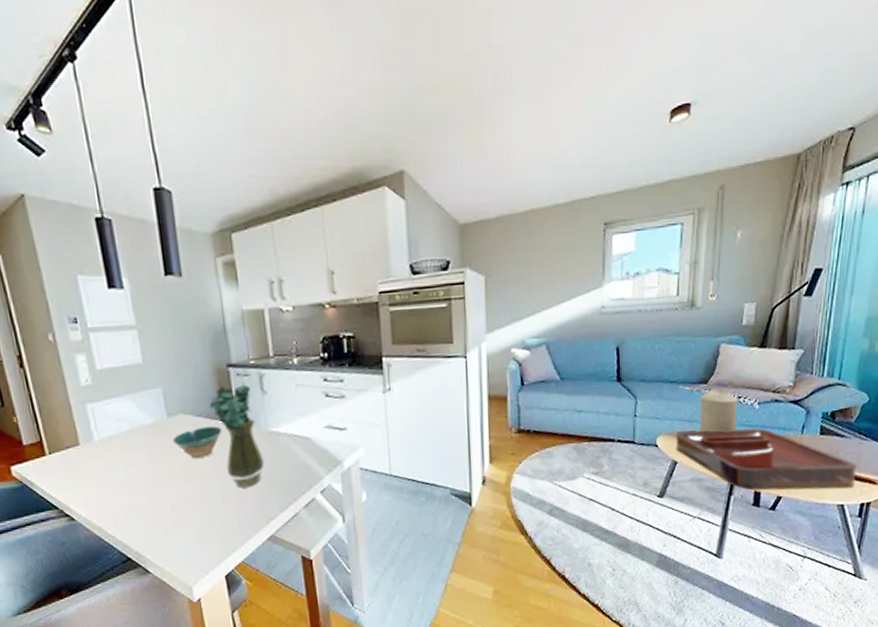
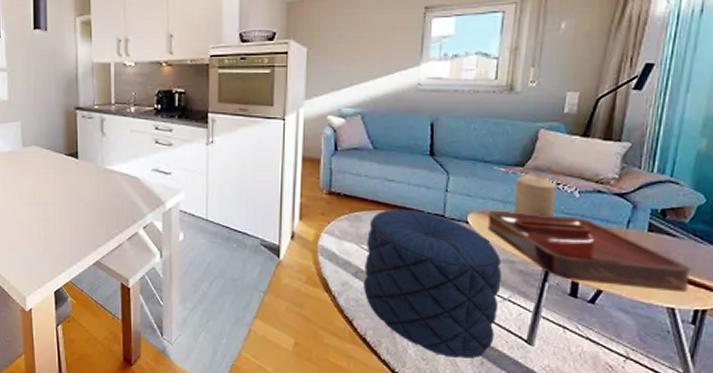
bowl: present [172,426,222,458] -> none [24,159,65,185]
vase: present [209,382,265,489] -> none [57,122,97,216]
pouf: none [559,439,691,582] -> present [364,208,502,359]

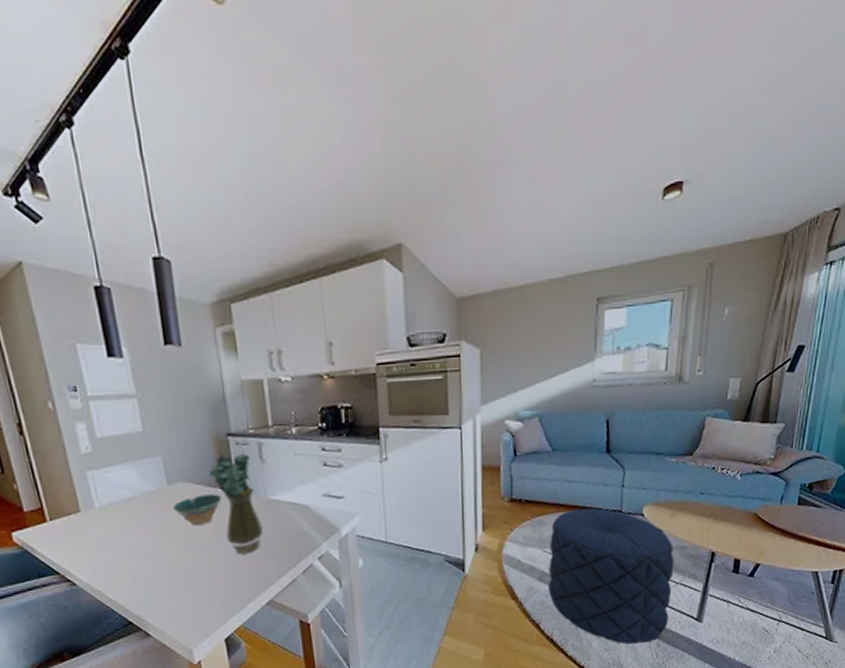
bowl: none [24,159,65,185] -> present [172,494,222,525]
vase: none [57,122,97,216] -> present [209,451,264,555]
decorative tray: present [487,211,691,293] -> none [661,498,831,558]
candle: present [514,174,556,216] -> none [684,461,721,503]

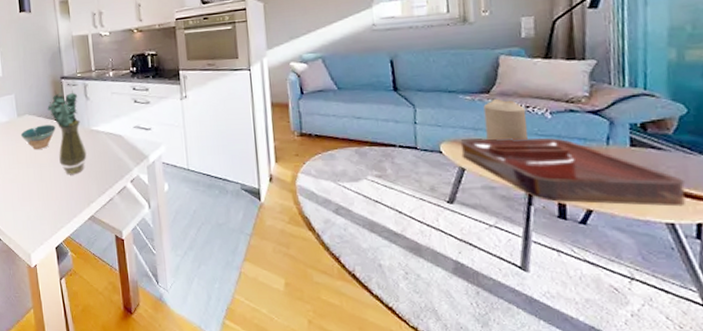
pouf: present [549,508,674,644] -> none [343,144,486,289]
decorative tray: none [661,498,831,558] -> present [460,137,687,207]
candle: none [684,461,721,503] -> present [483,99,528,141]

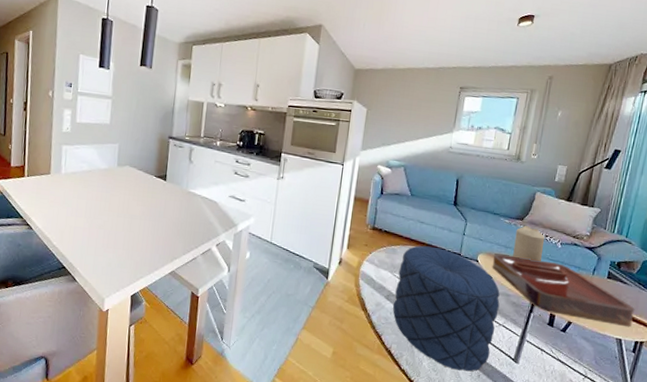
bowl: present [20,124,56,149] -> none [117,178,154,201]
vase: present [47,91,87,175] -> none [149,149,182,231]
pouf: none [343,144,486,289] -> present [393,245,500,372]

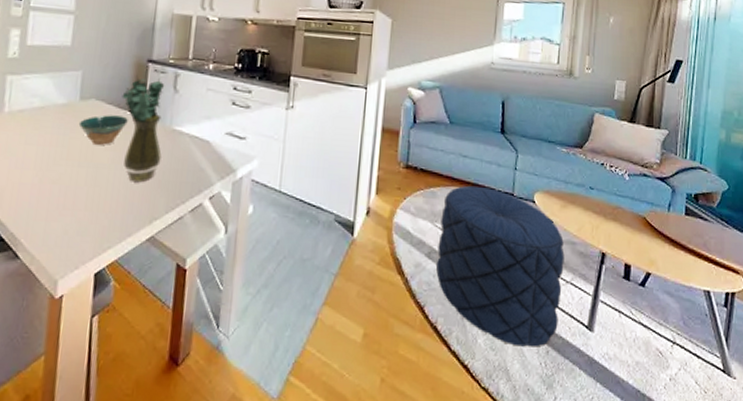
bowl: none [117,178,154,201] -> present [78,115,128,145]
vase: none [149,149,182,231] -> present [122,75,165,183]
decorative tray: present [492,253,635,328] -> none [551,191,720,275]
candle: present [513,226,545,261] -> none [575,155,610,198]

